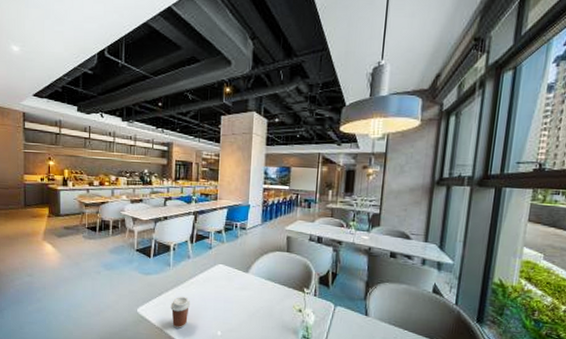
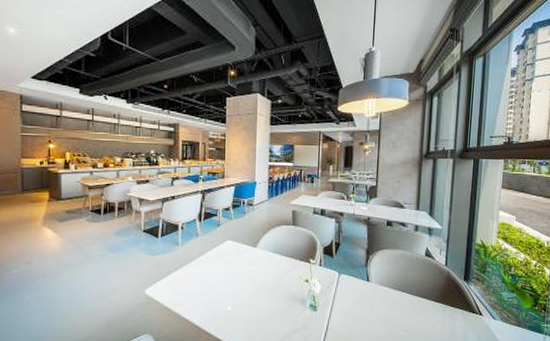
coffee cup: present [170,296,191,329] -> none [179,274,200,307]

